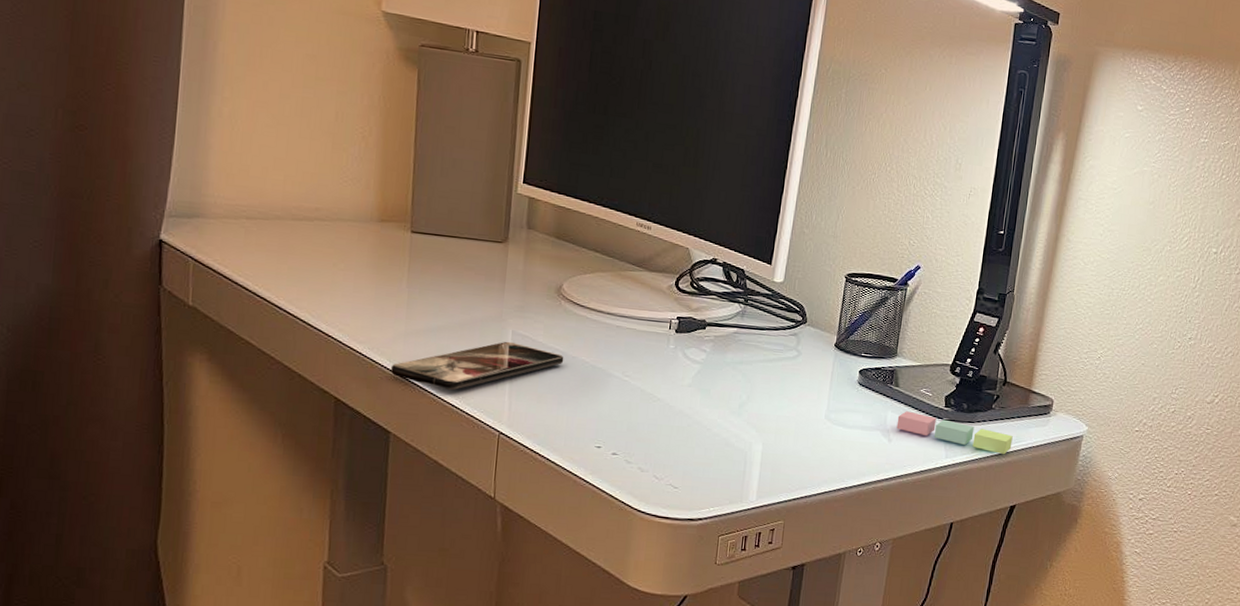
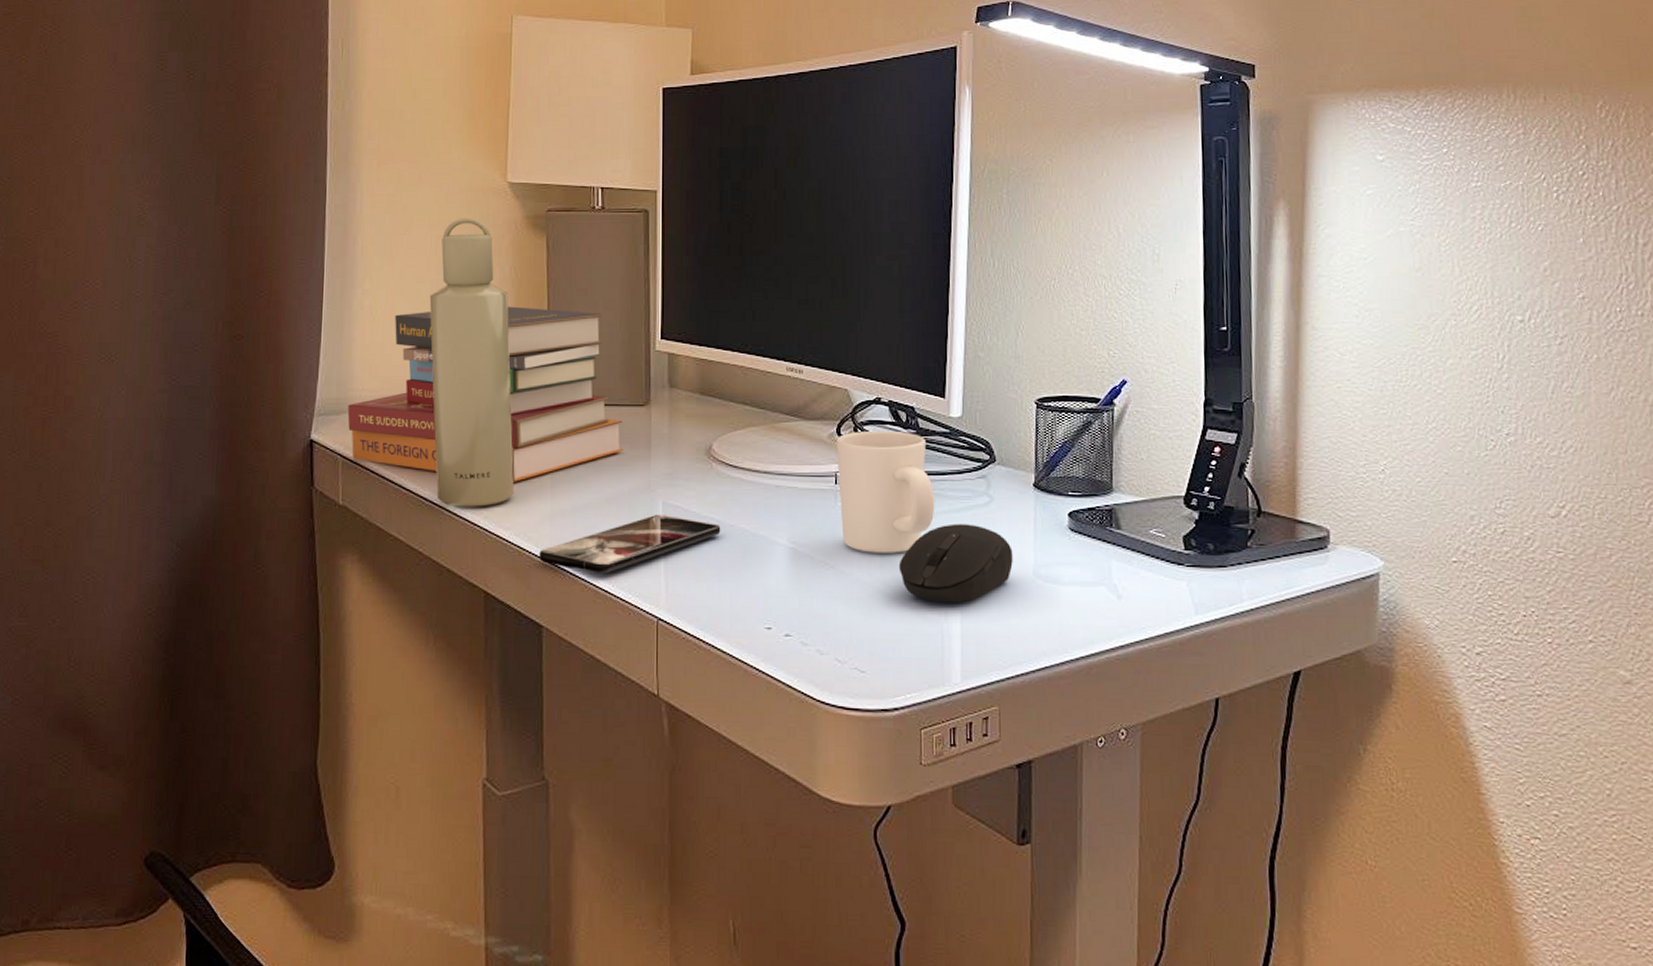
books: none [200,126,480,301] -> present [347,306,623,482]
bottle: none [291,39,376,321] -> present [429,218,515,507]
mug: none [670,286,753,392] -> present [836,430,935,553]
computer mouse: none [715,371,811,437] -> present [898,523,1013,603]
sticky notes: present [896,411,1013,455] -> none [1125,559,1282,606]

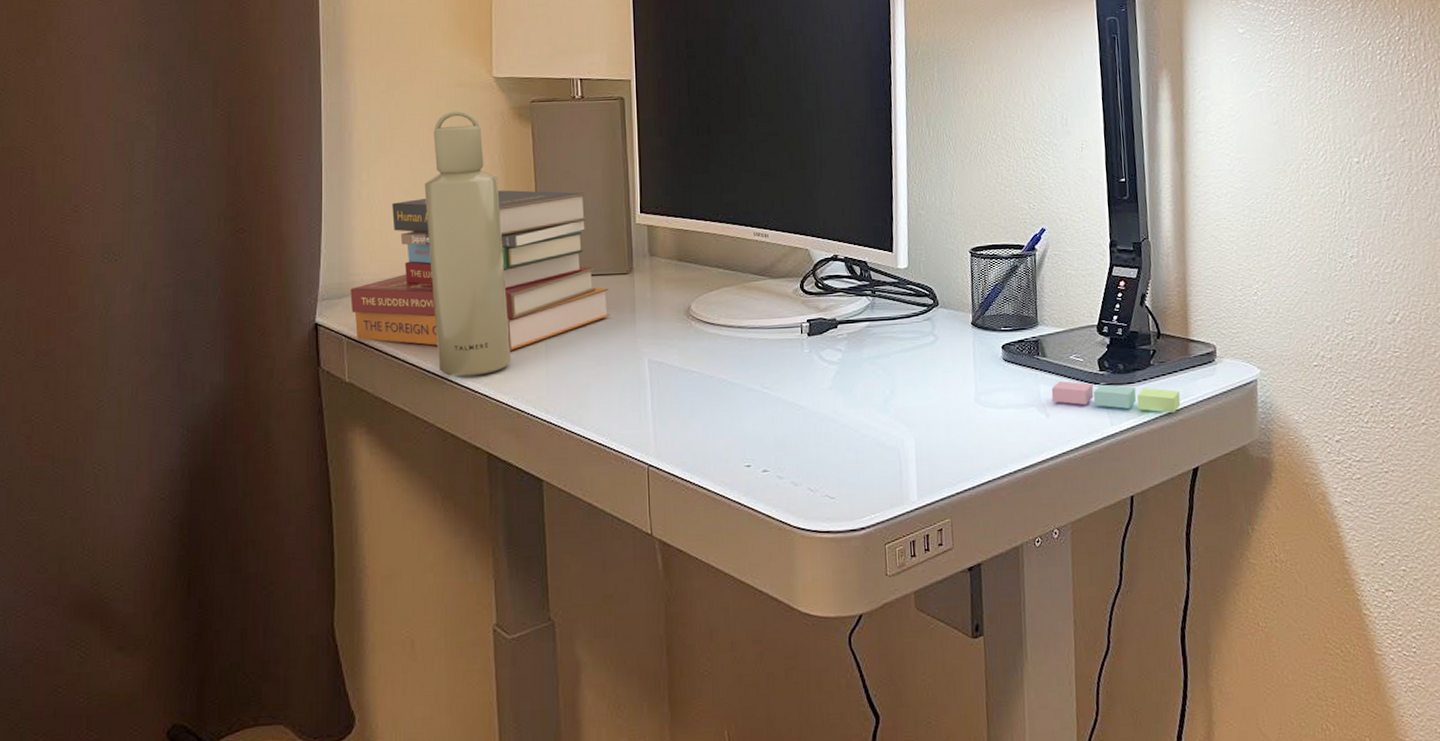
smartphone: present [539,514,721,575] -> none [537,370,702,429]
mug: present [836,430,935,553] -> none [800,283,889,393]
computer mouse: present [898,523,1013,603] -> none [859,361,957,432]
sticky notes: none [1125,559,1282,606] -> present [1051,381,1181,414]

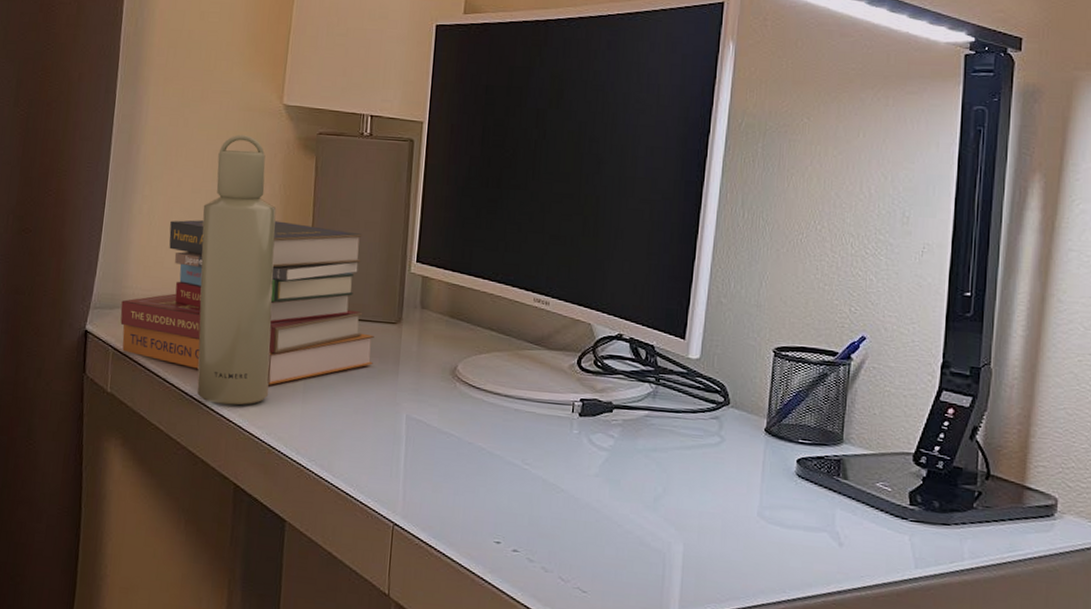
sticky notes: present [1051,381,1181,414] -> none [848,509,1005,567]

